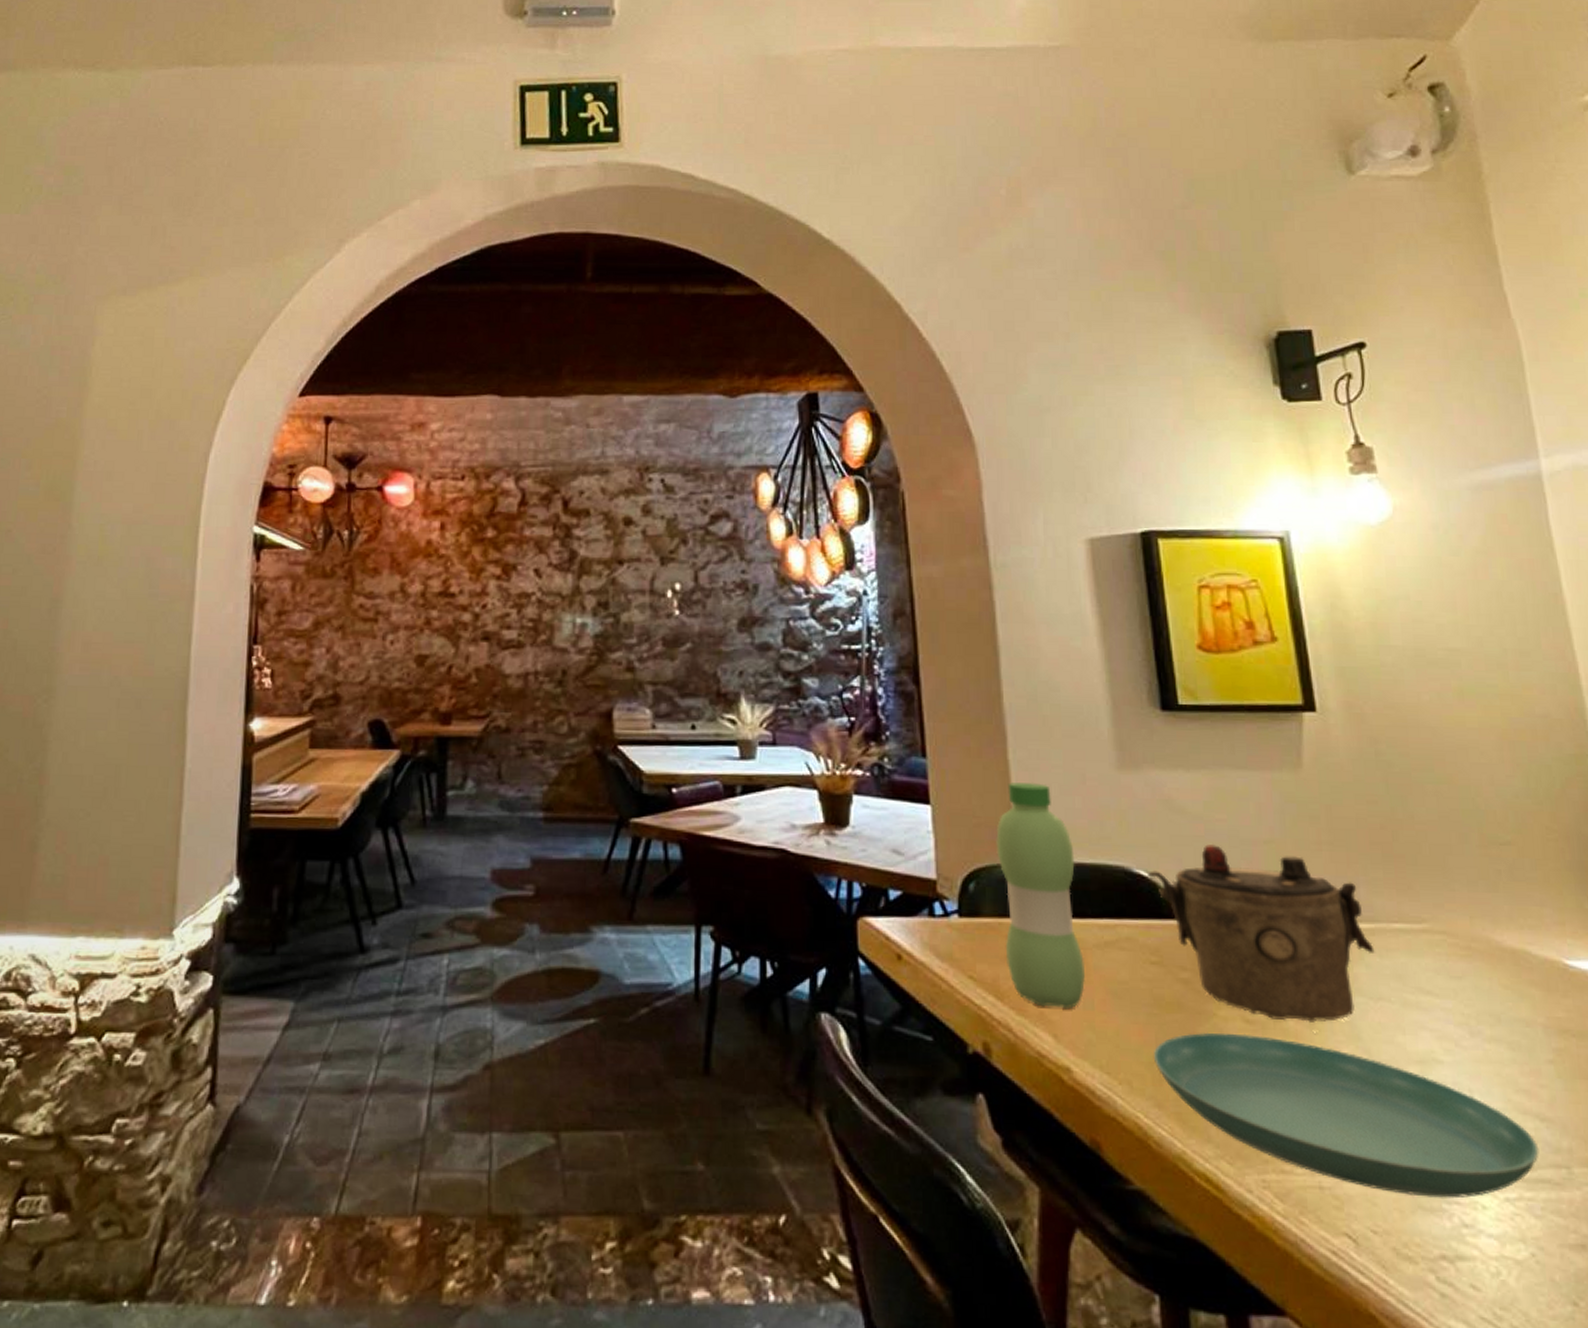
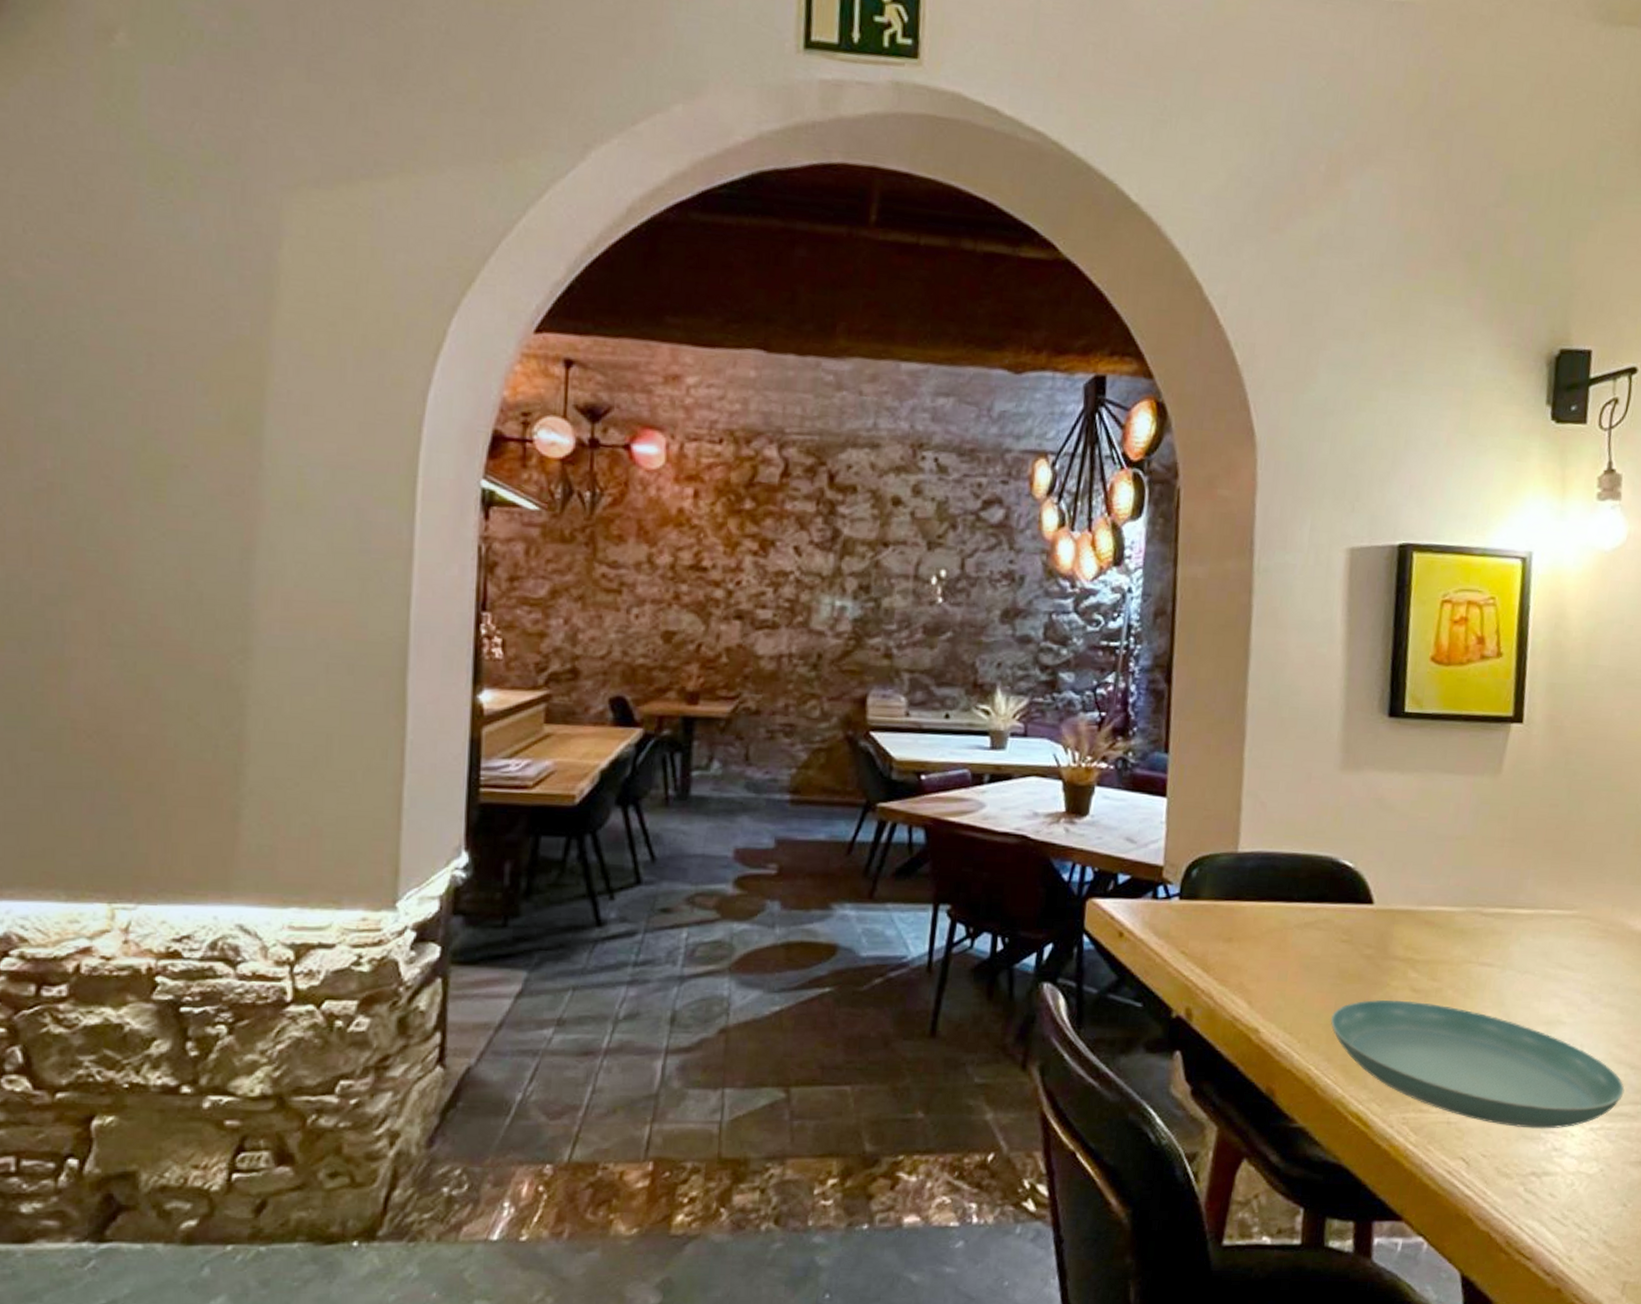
water bottle: present [996,782,1085,1010] -> none [1215,779,1291,980]
teapot: present [1146,843,1375,1022] -> none [1351,838,1530,991]

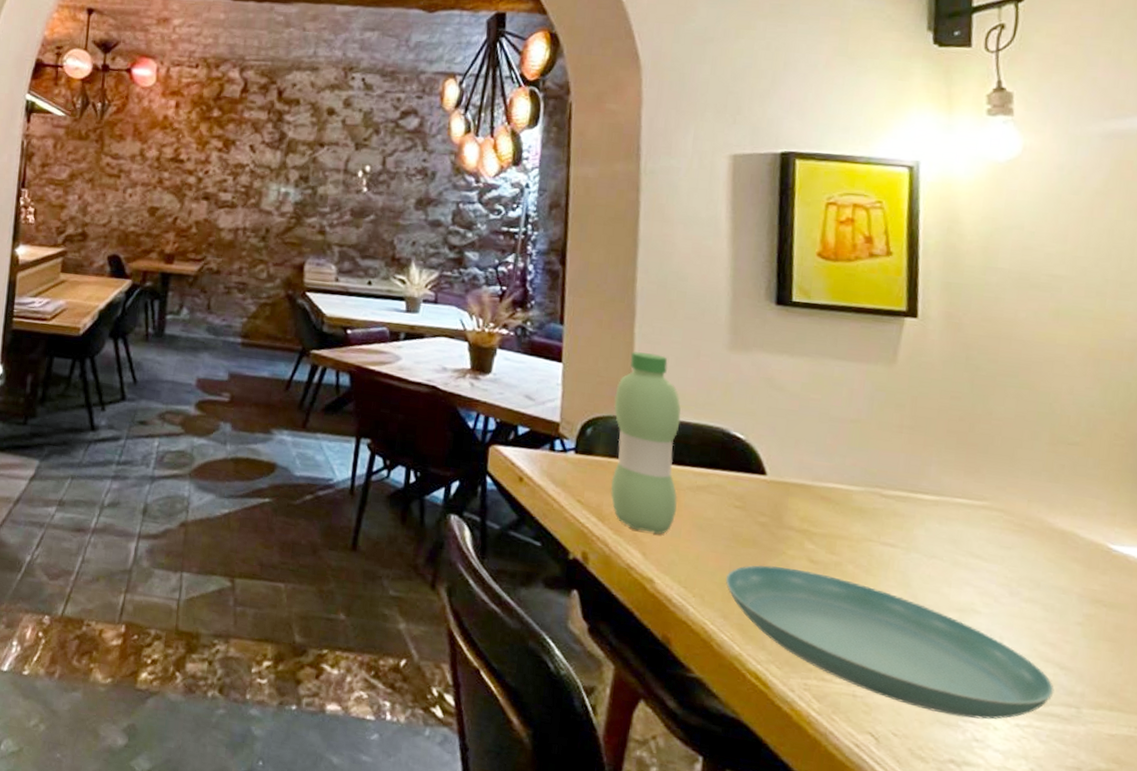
water bottle: none [1215,779,1291,980] -> present [610,352,681,535]

